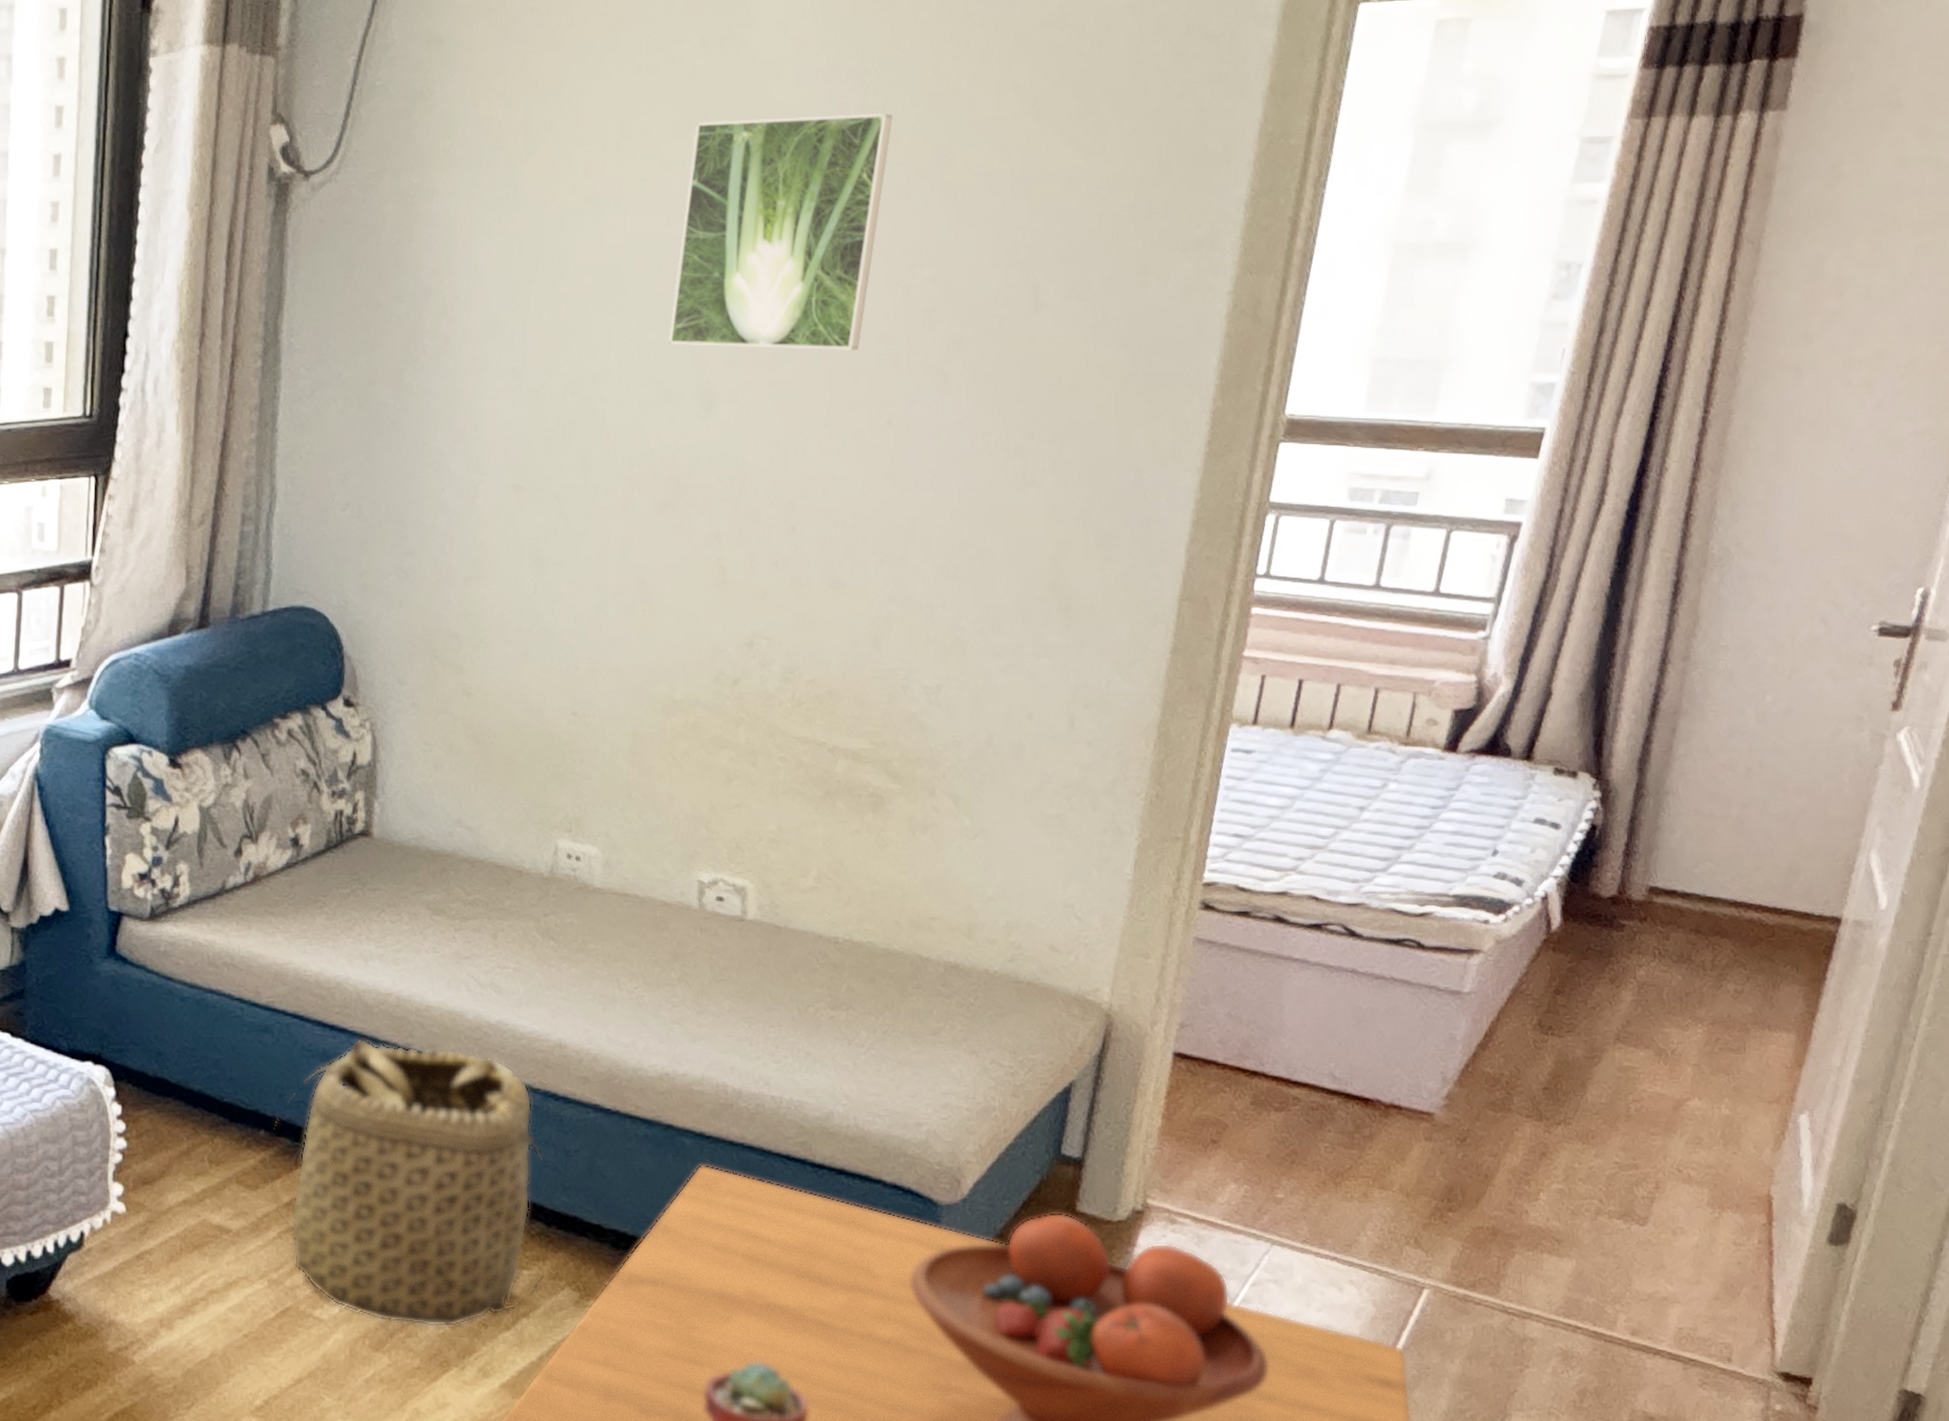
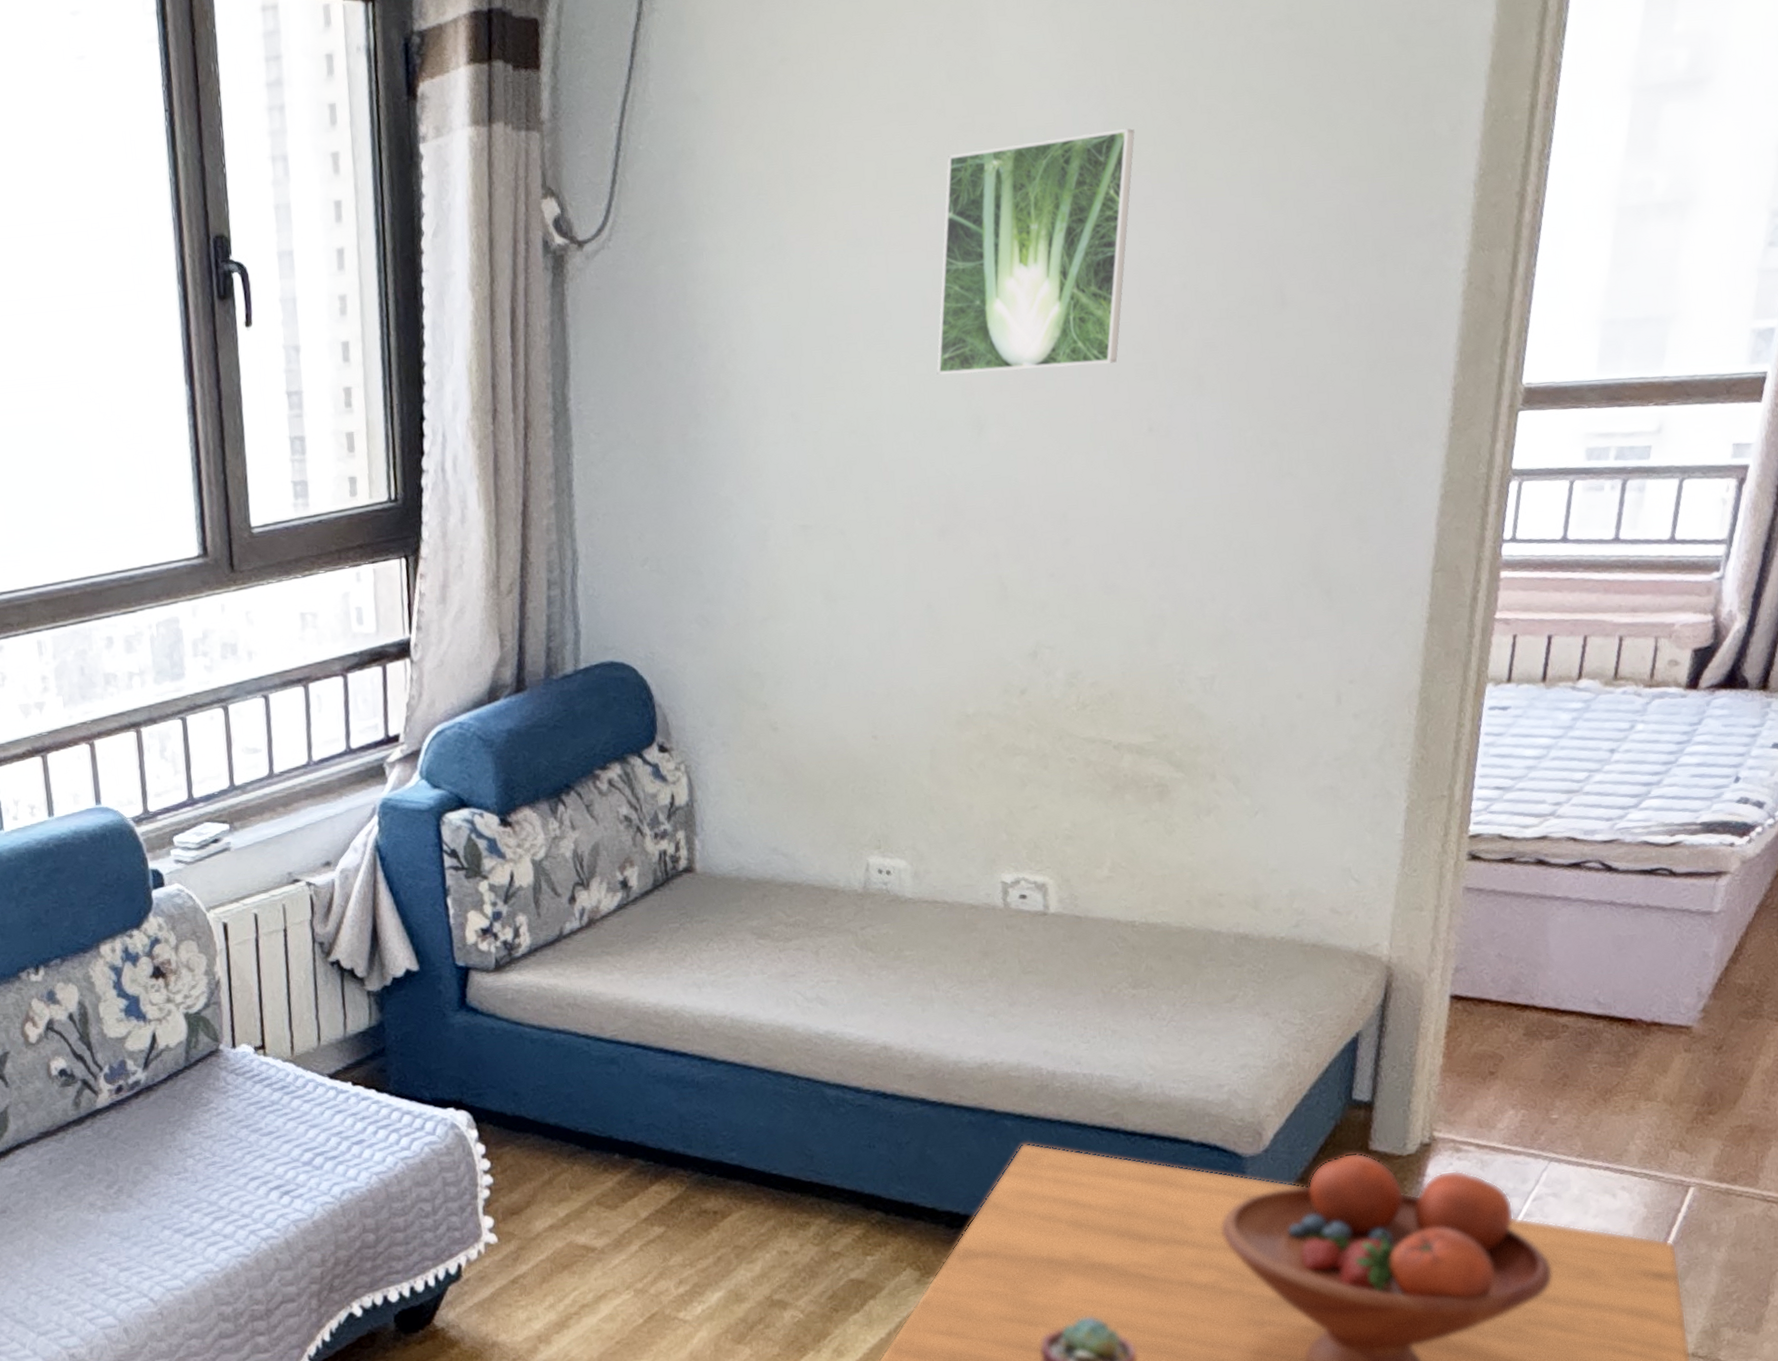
basket: present [266,1038,543,1328] -> none [624,1060,886,1318]

